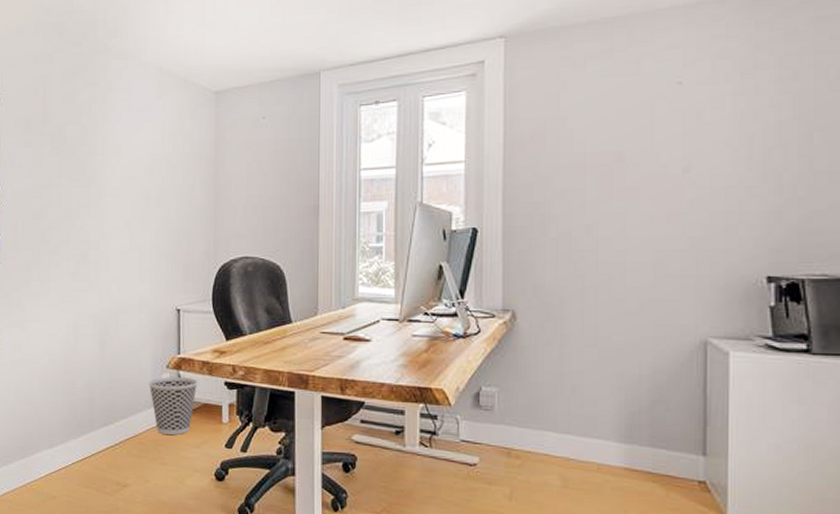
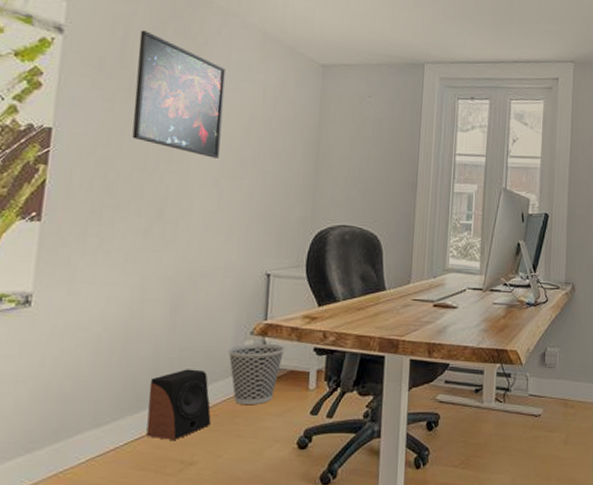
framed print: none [56,87,129,200] -> present [132,30,226,158]
speaker: none [87,399,139,464] -> present [146,369,211,441]

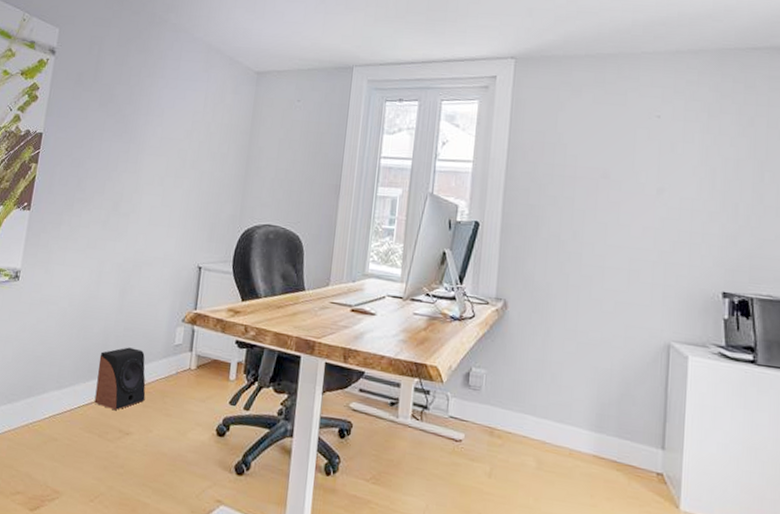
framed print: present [132,30,226,158] -> none [99,49,175,159]
wastebasket: present [228,343,285,404] -> none [162,330,211,388]

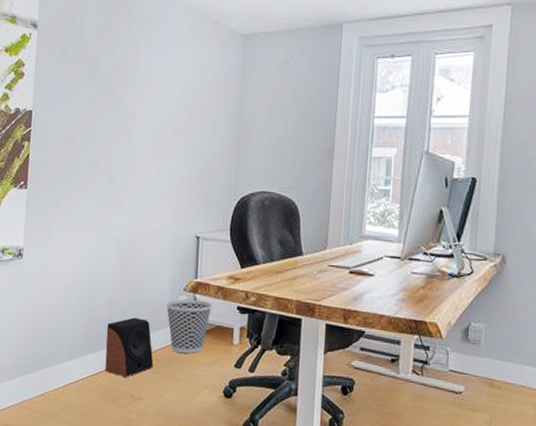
wastebasket: none [162,330,211,388] -> present [166,299,213,354]

